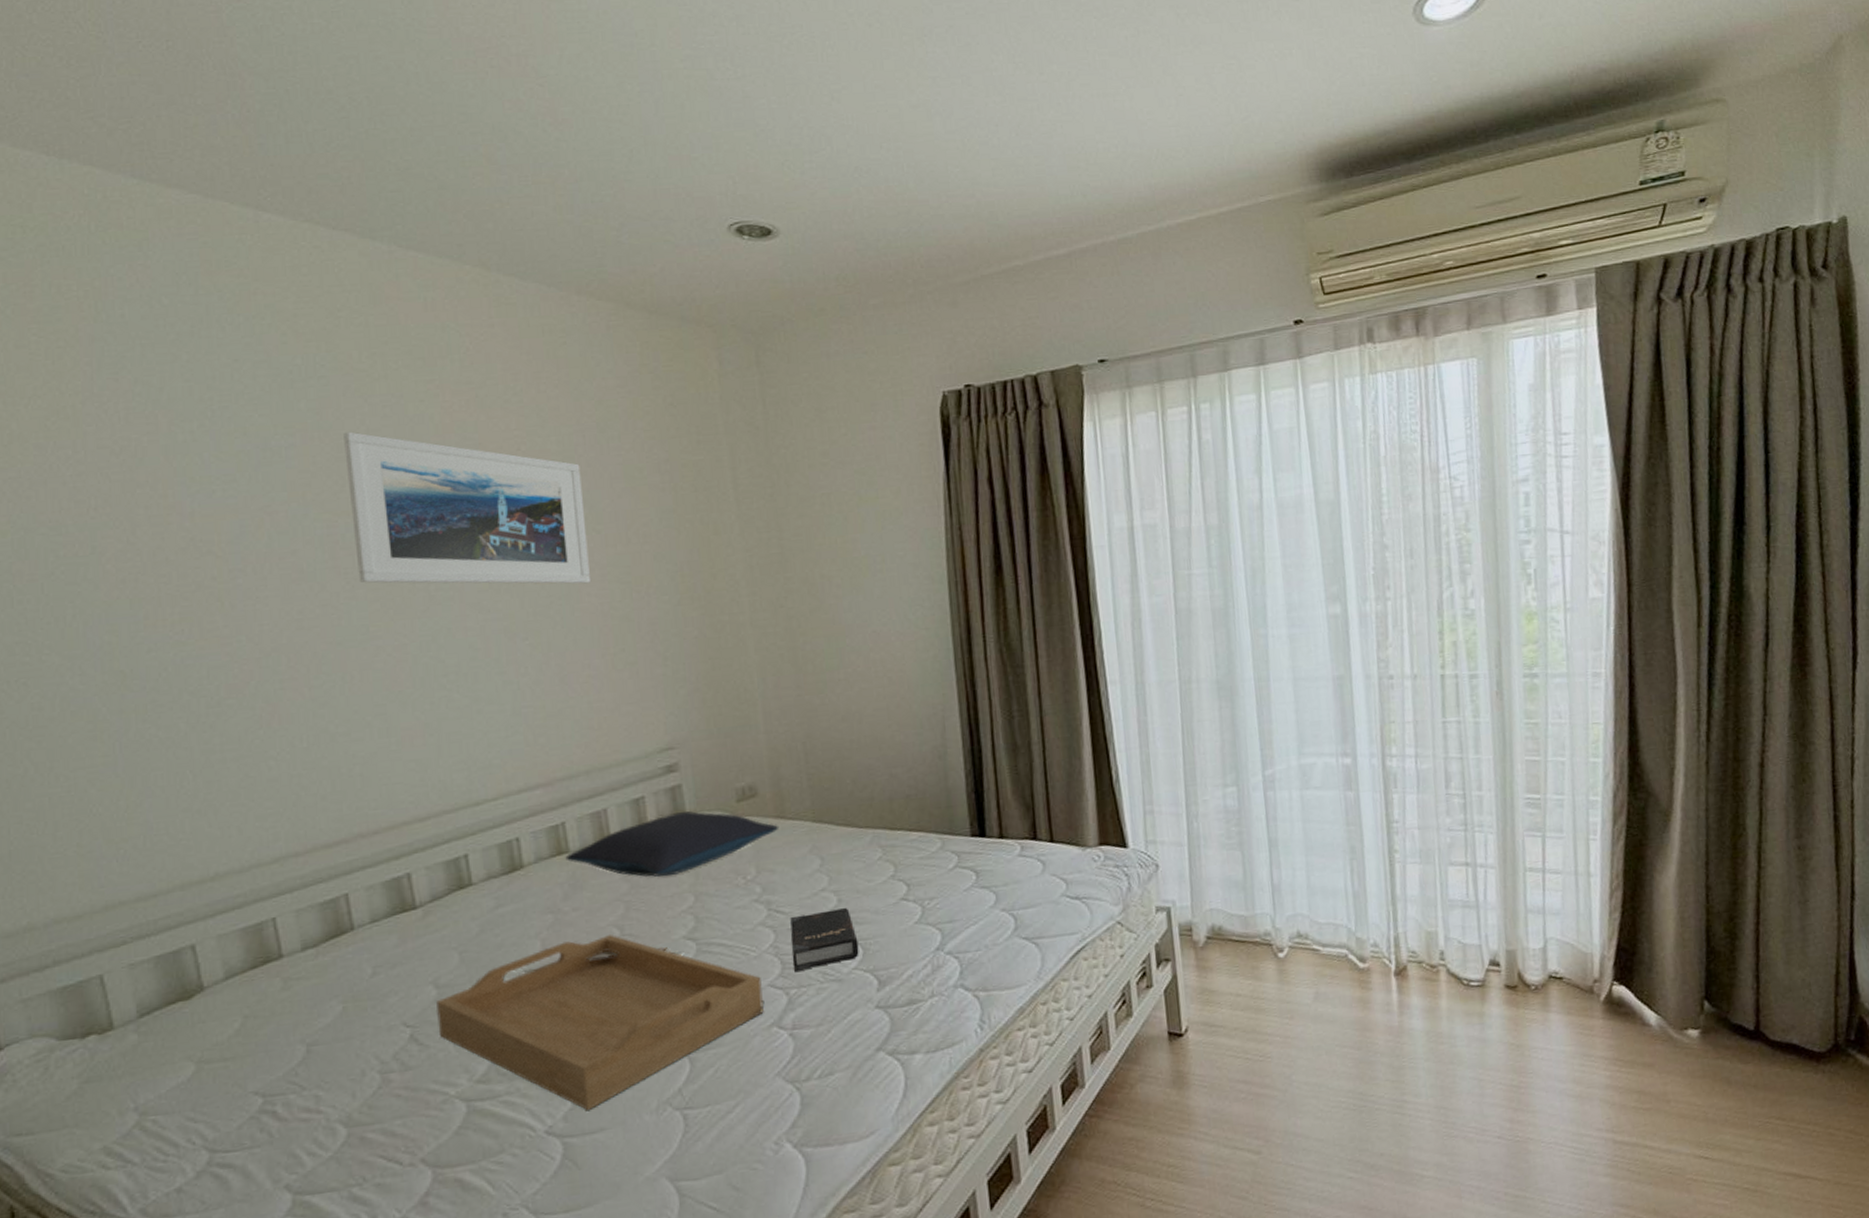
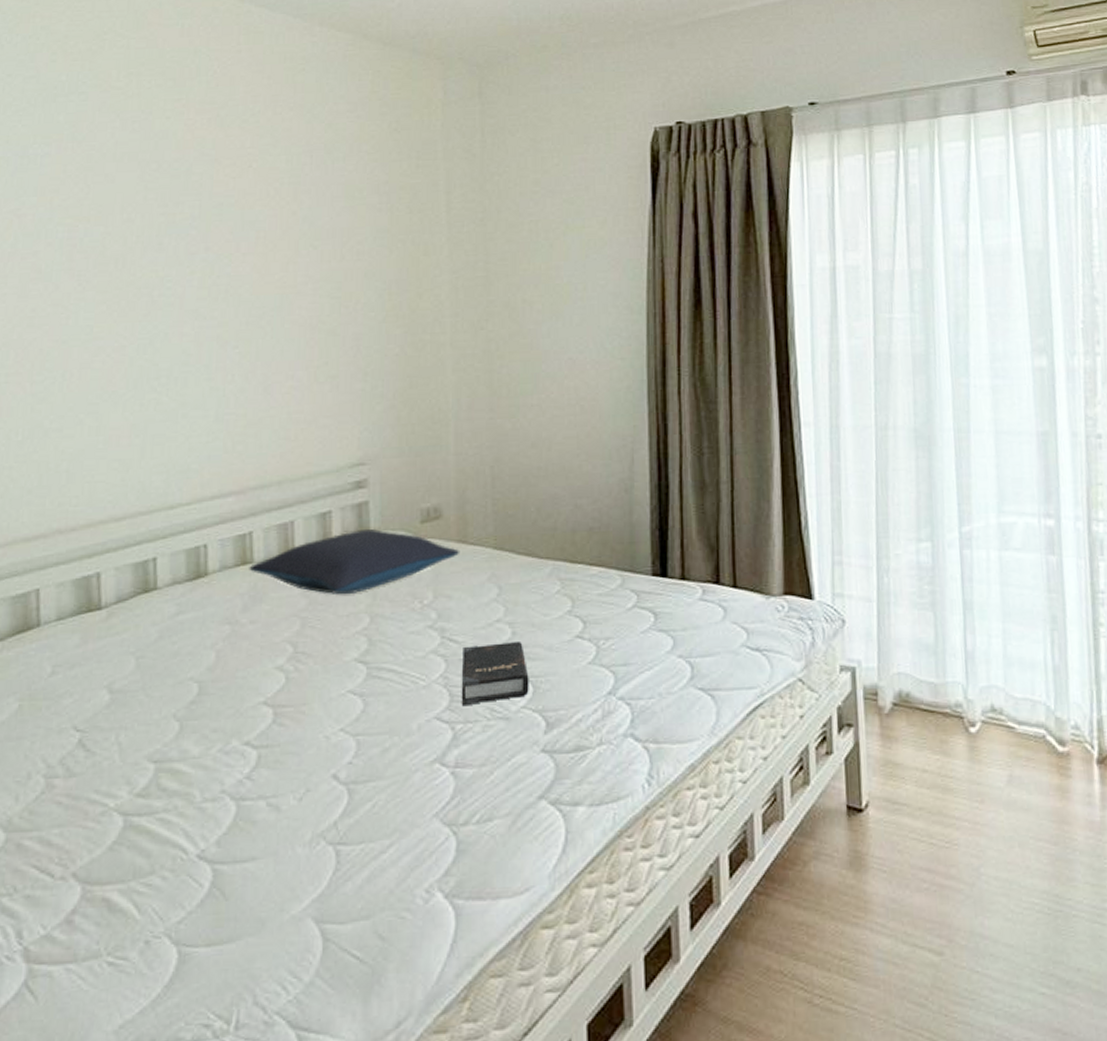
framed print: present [343,431,591,584] -> none [90,143,305,297]
serving tray: present [435,935,764,1110] -> none [106,651,428,836]

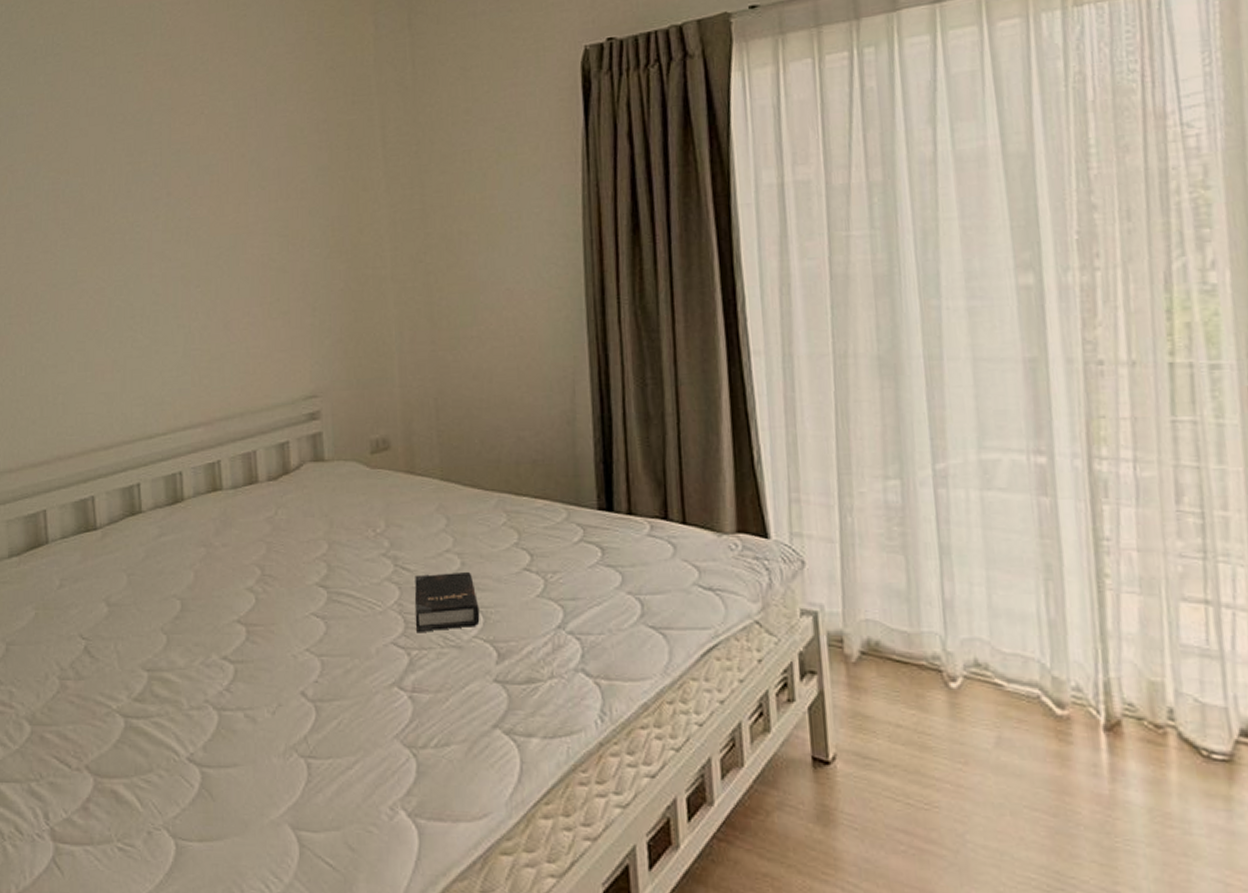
pillow: present [249,529,460,595] -> none [219,459,409,522]

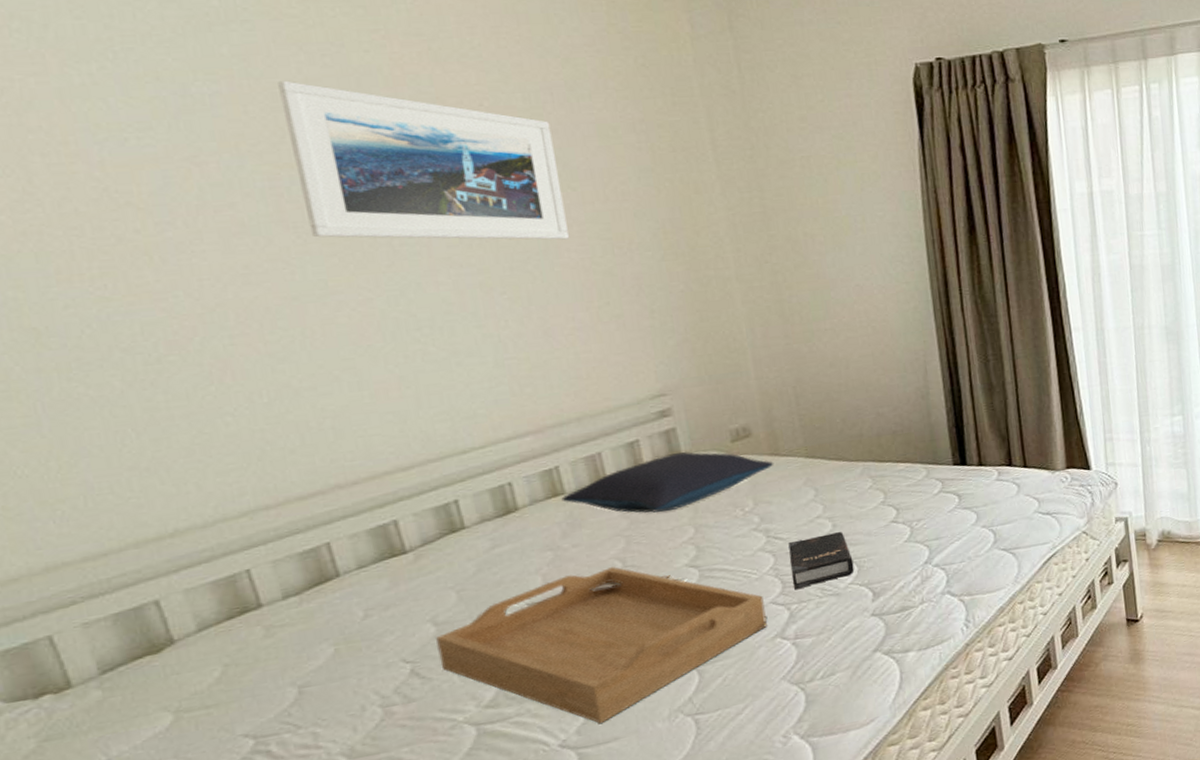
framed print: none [69,100,255,237] -> present [278,80,570,240]
serving tray: none [106,574,386,743] -> present [436,567,767,724]
pillow: none [219,459,409,522] -> present [561,452,774,513]

